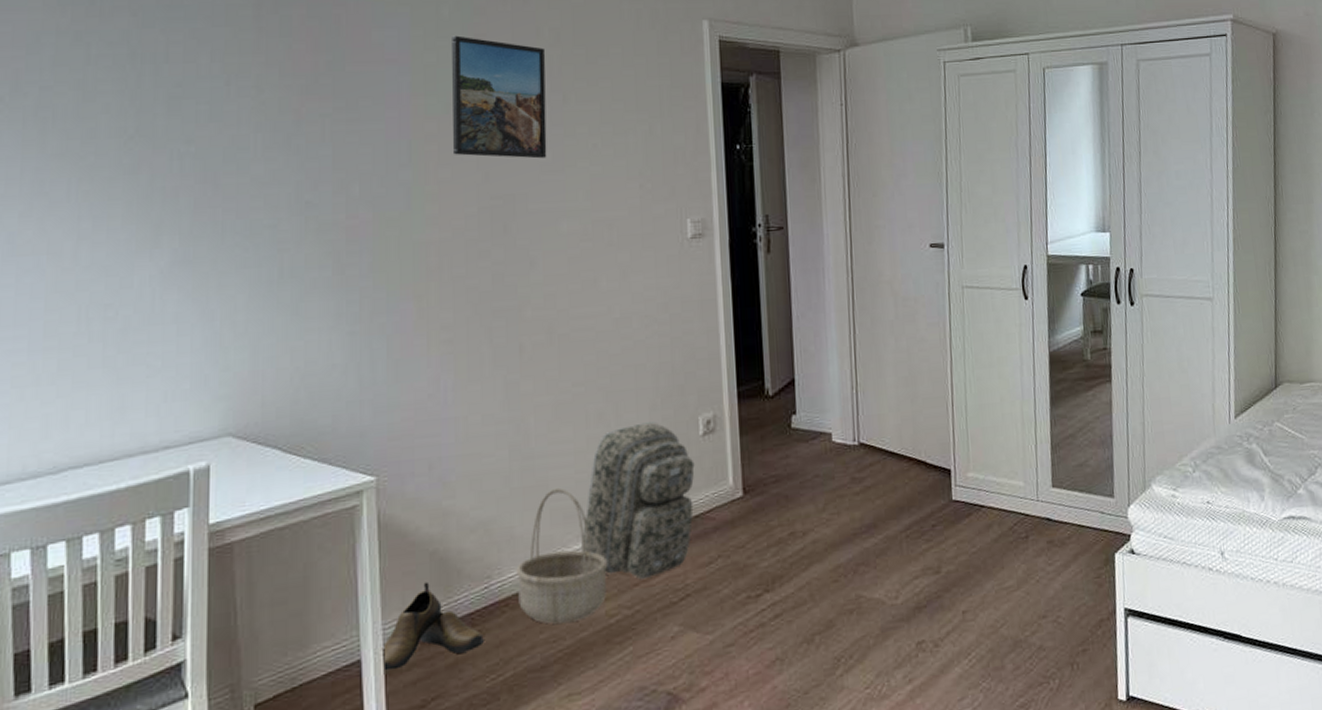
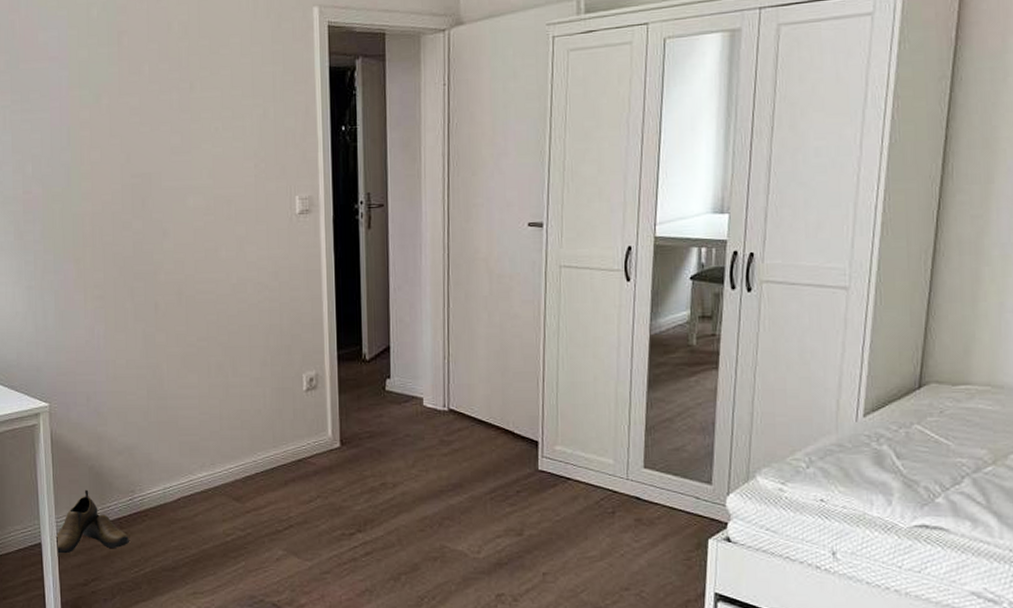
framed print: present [452,35,547,159] -> none [100,33,177,142]
basket: present [516,487,608,624] -> none [153,425,226,535]
backpack: present [580,422,695,580] -> none [203,376,299,509]

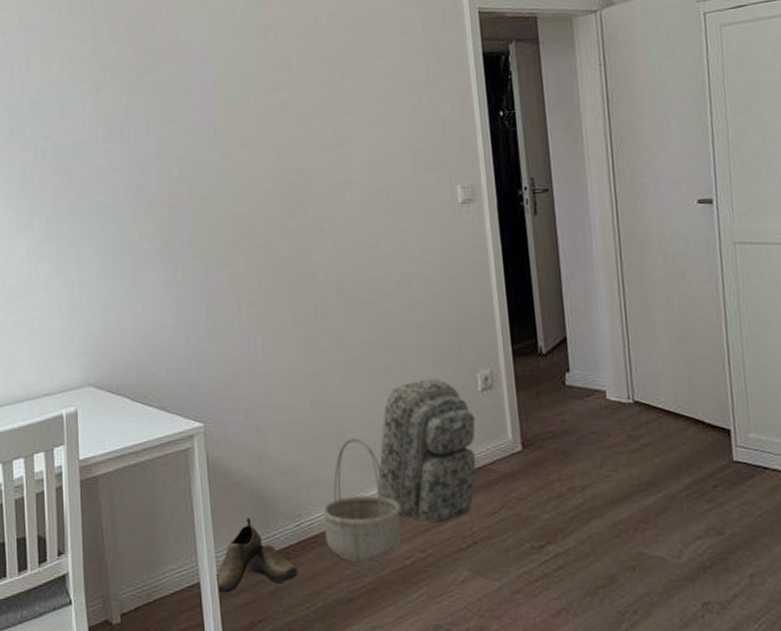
basket: none [153,425,226,535] -> present [322,437,402,562]
backpack: none [203,376,299,509] -> present [376,378,476,526]

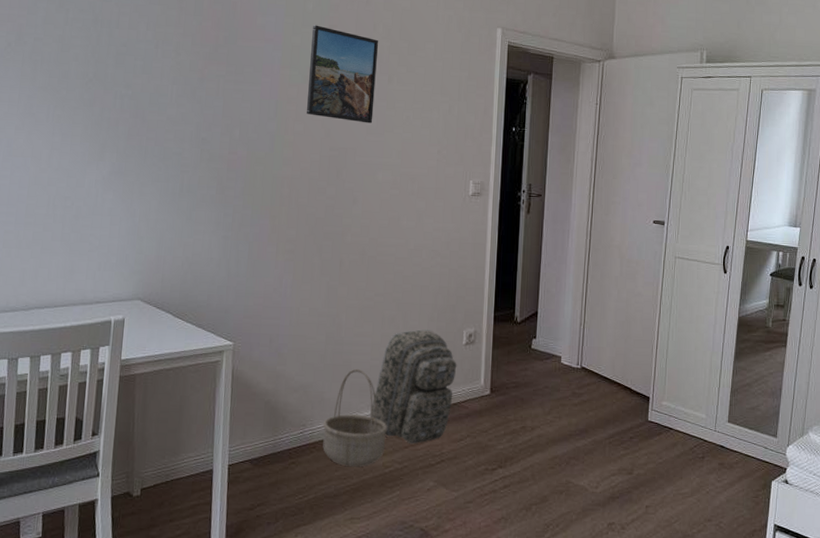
shoe: present [215,517,298,594] -> none [227,422,297,480]
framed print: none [245,29,330,137] -> present [307,25,379,124]

